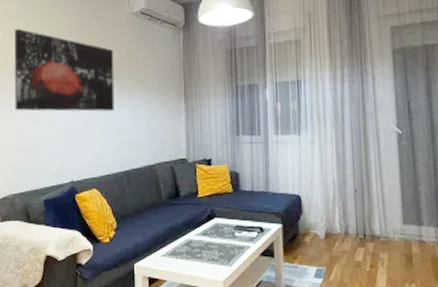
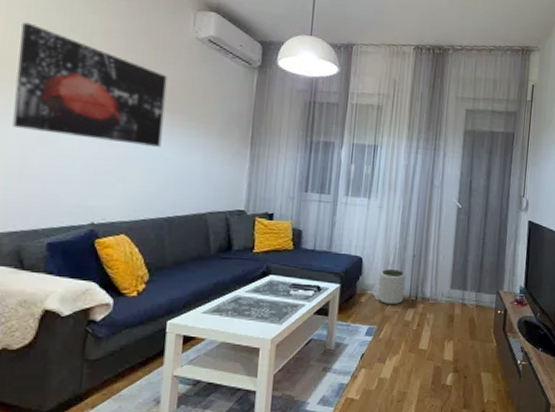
plant pot: none [321,206,351,245] -> present [378,269,406,305]

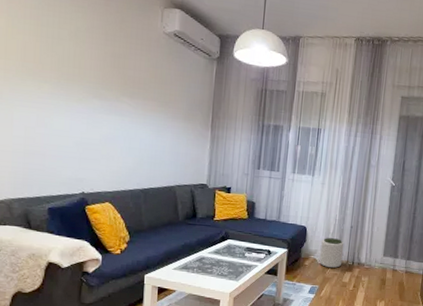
wall art: present [12,22,168,147] -> none [17,20,140,129]

